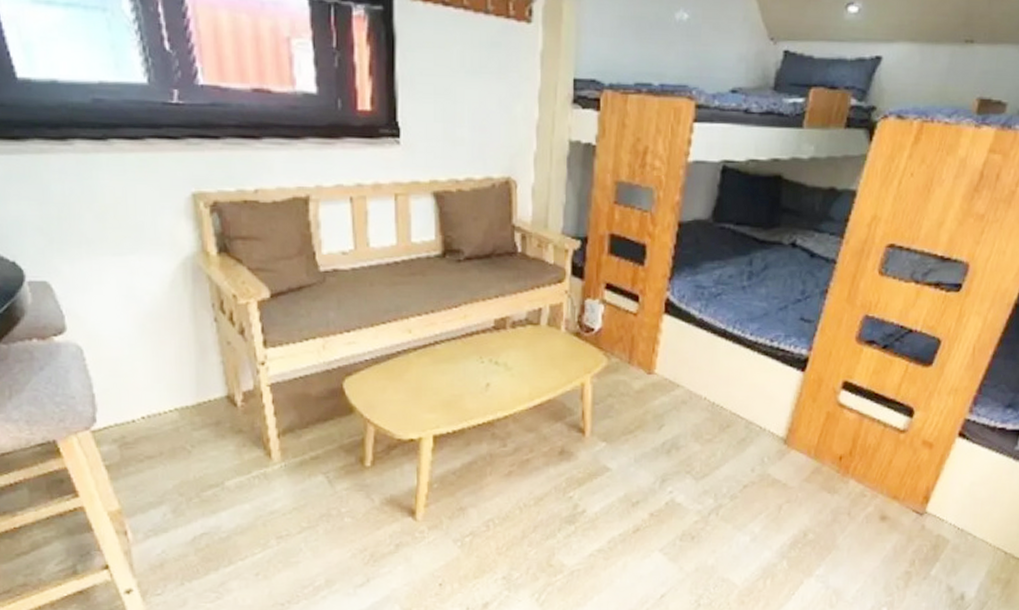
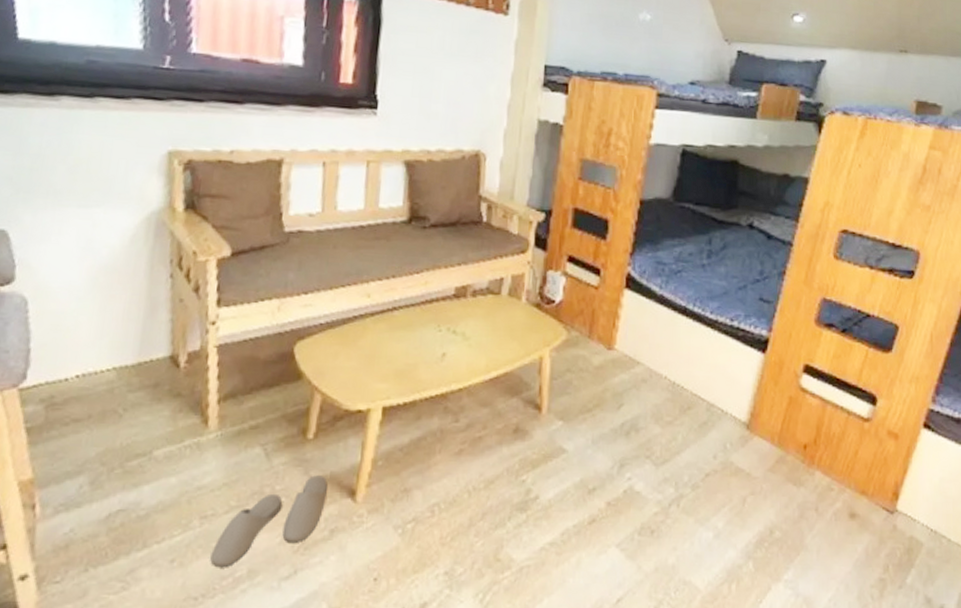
slippers: none [291,498,389,578] -> present [210,475,328,567]

